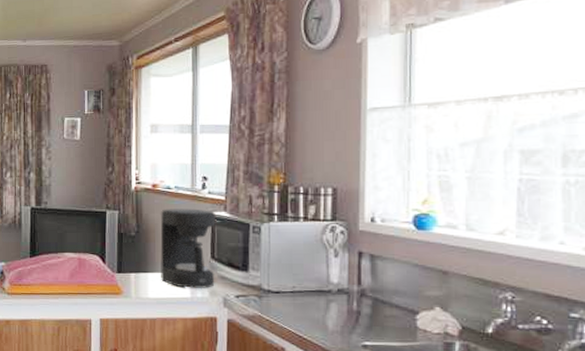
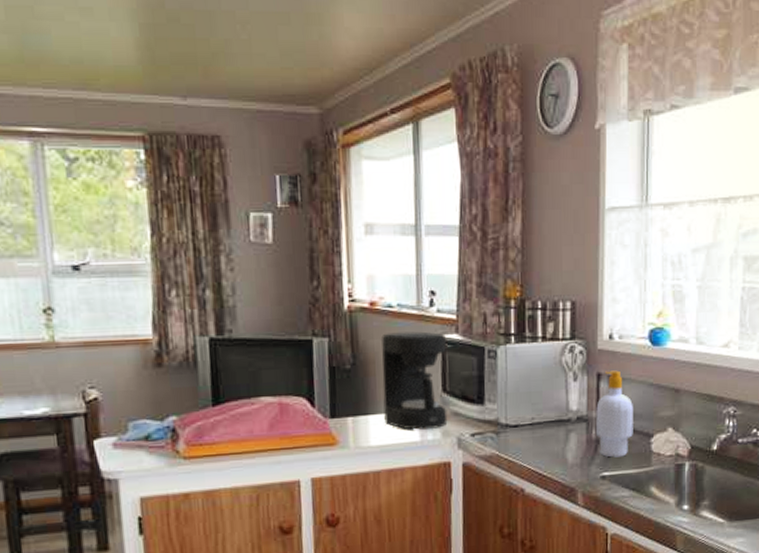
soap bottle: none [357,250,397,329] -> present [596,370,633,458]

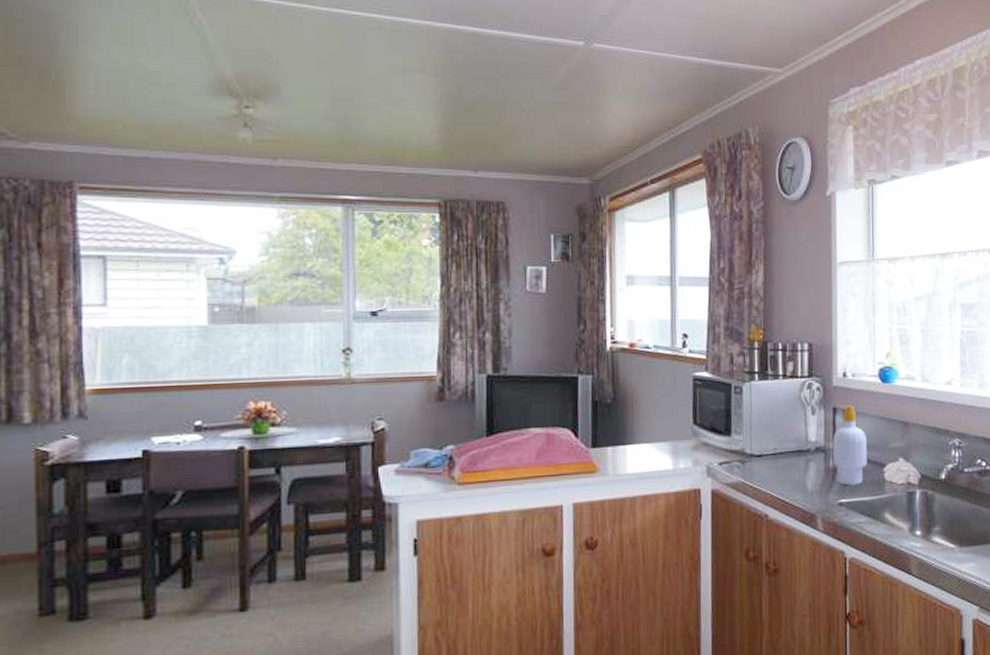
coffee maker: present [382,331,448,430] -> none [639,369,698,459]

